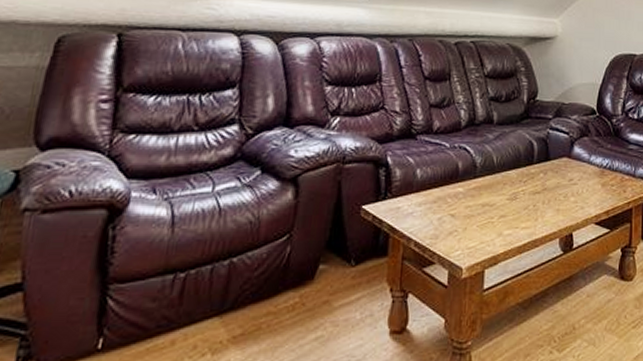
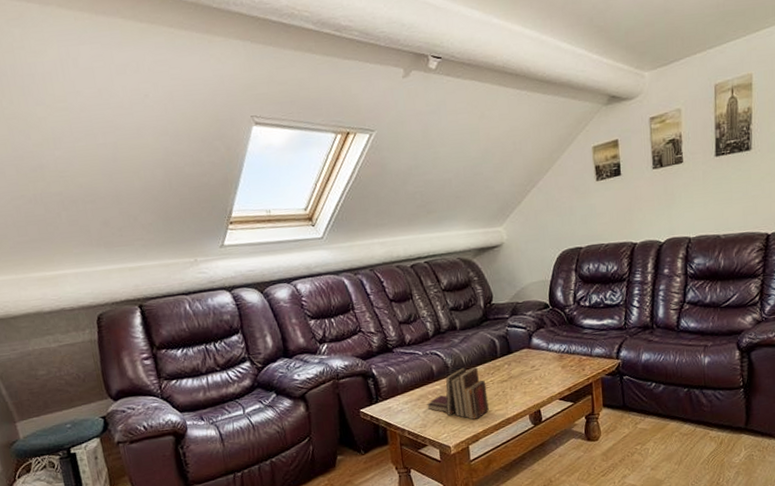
book: none [443,168,516,236] -> present [427,366,489,420]

